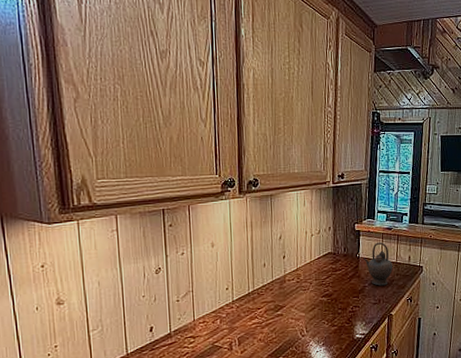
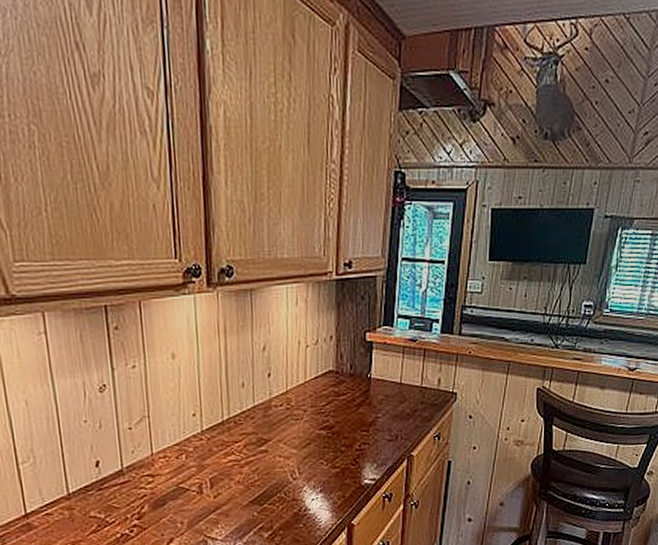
teapot: present [363,242,393,286] -> none [376,358,417,417]

